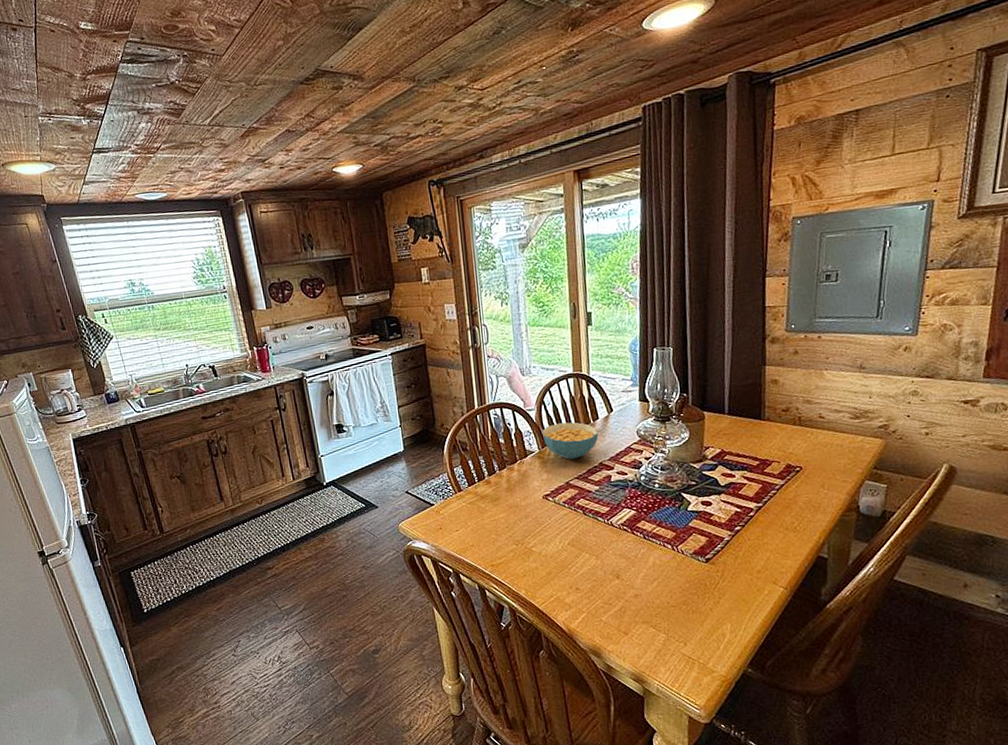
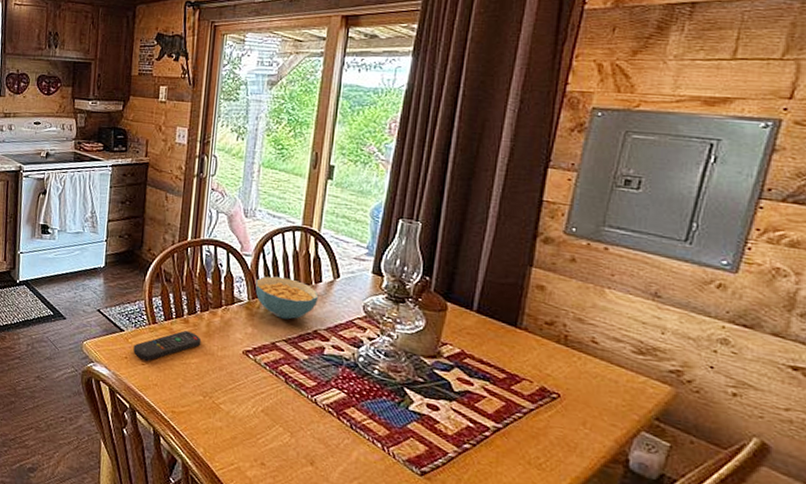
remote control: none [445,490,505,527] -> present [133,331,202,362]

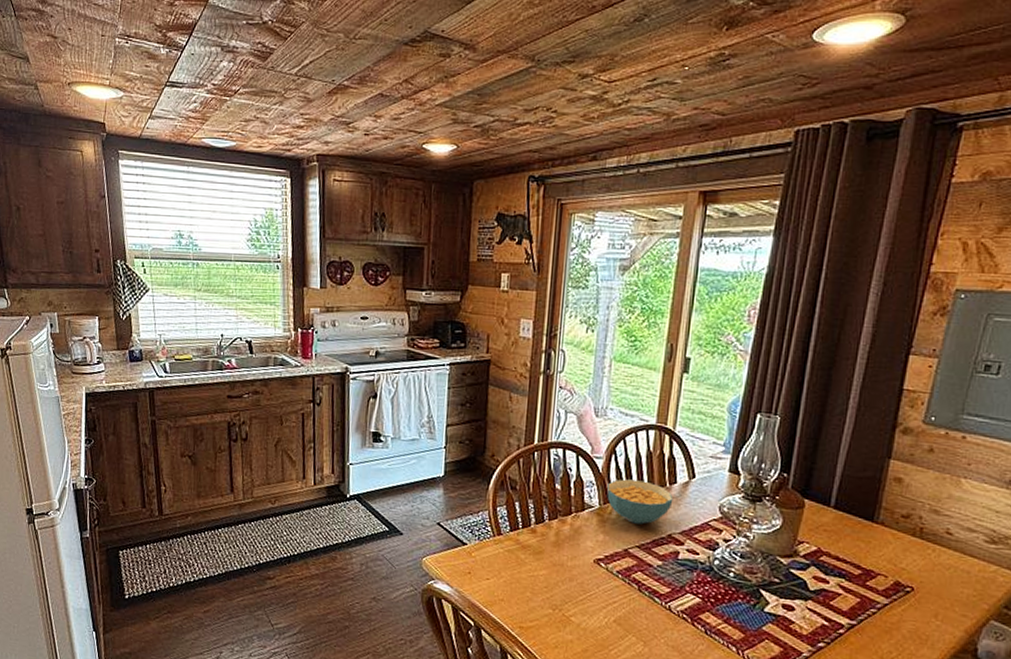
remote control: present [133,331,202,362] -> none [477,541,550,576]

